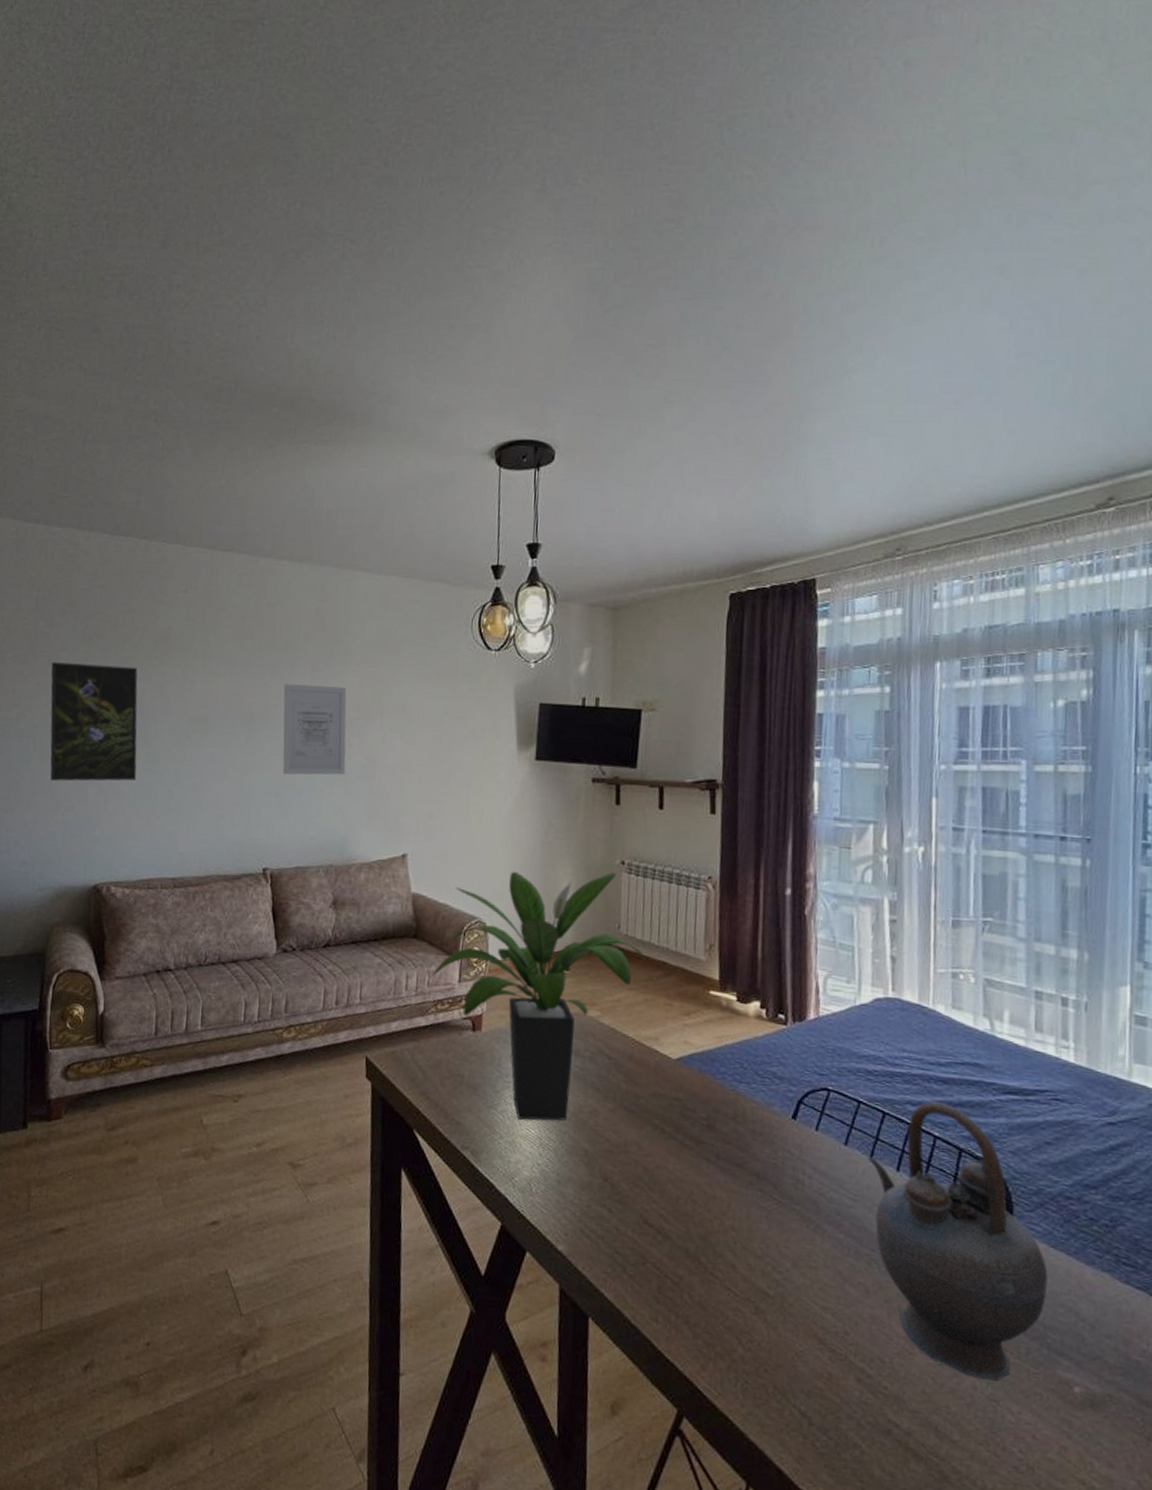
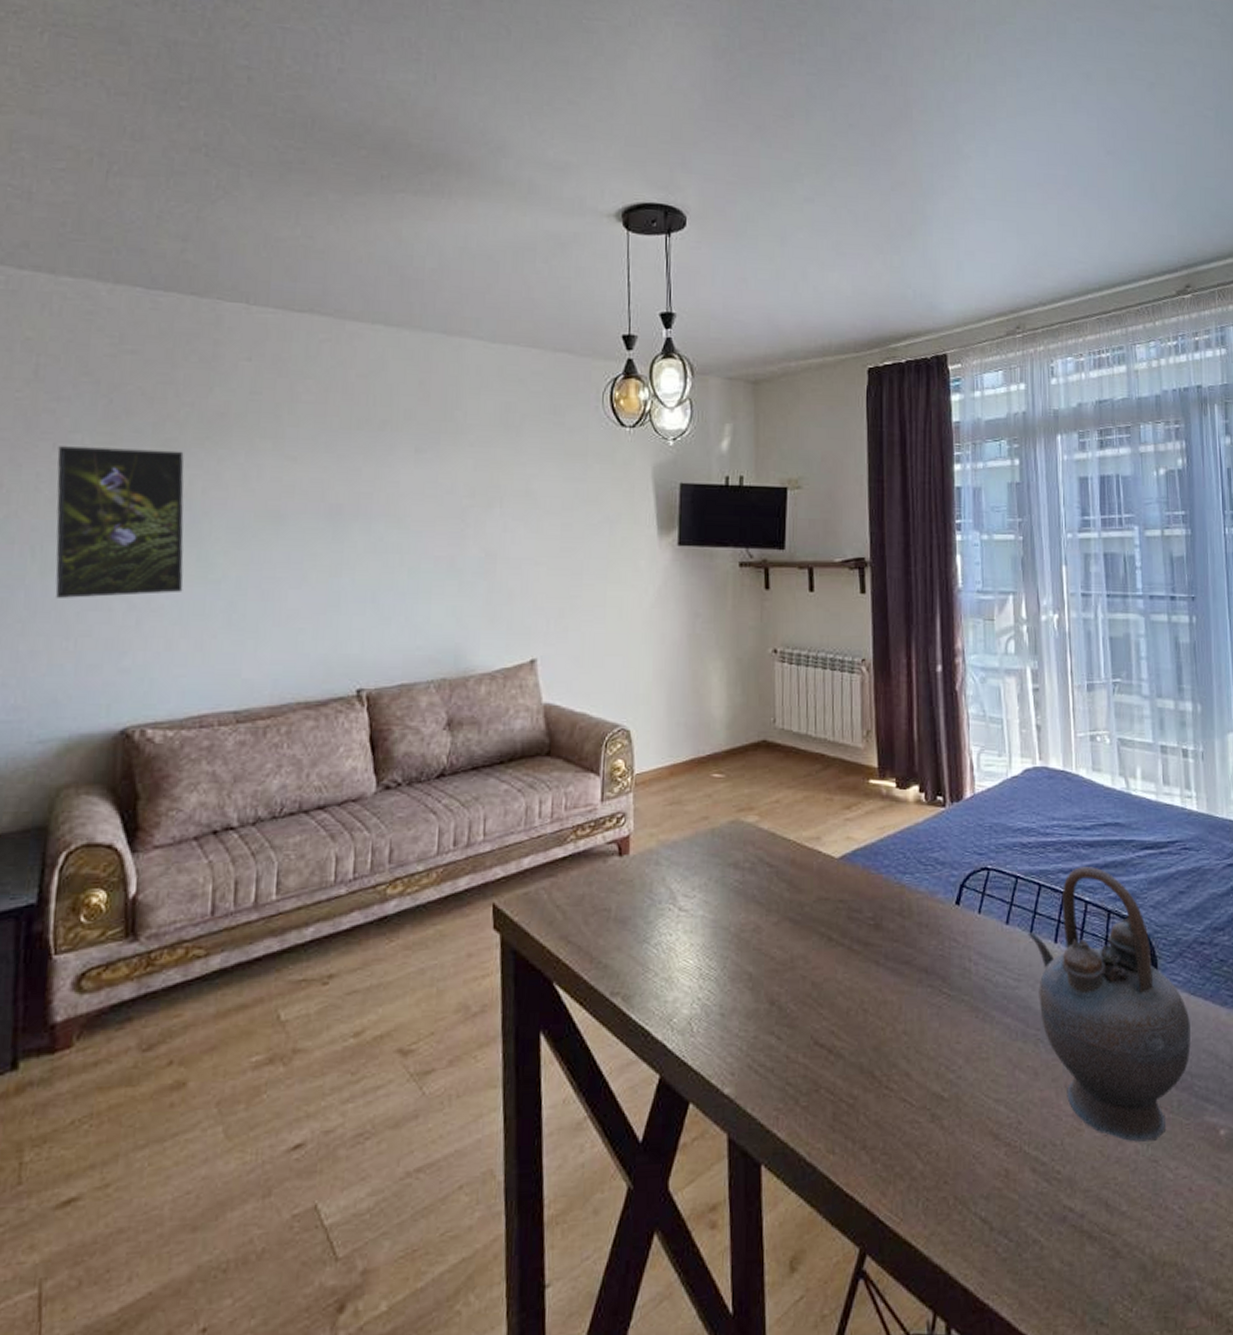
wall art: present [282,684,347,775] -> none [379,468,460,576]
potted plant: present [431,871,646,1121] -> none [569,663,804,950]

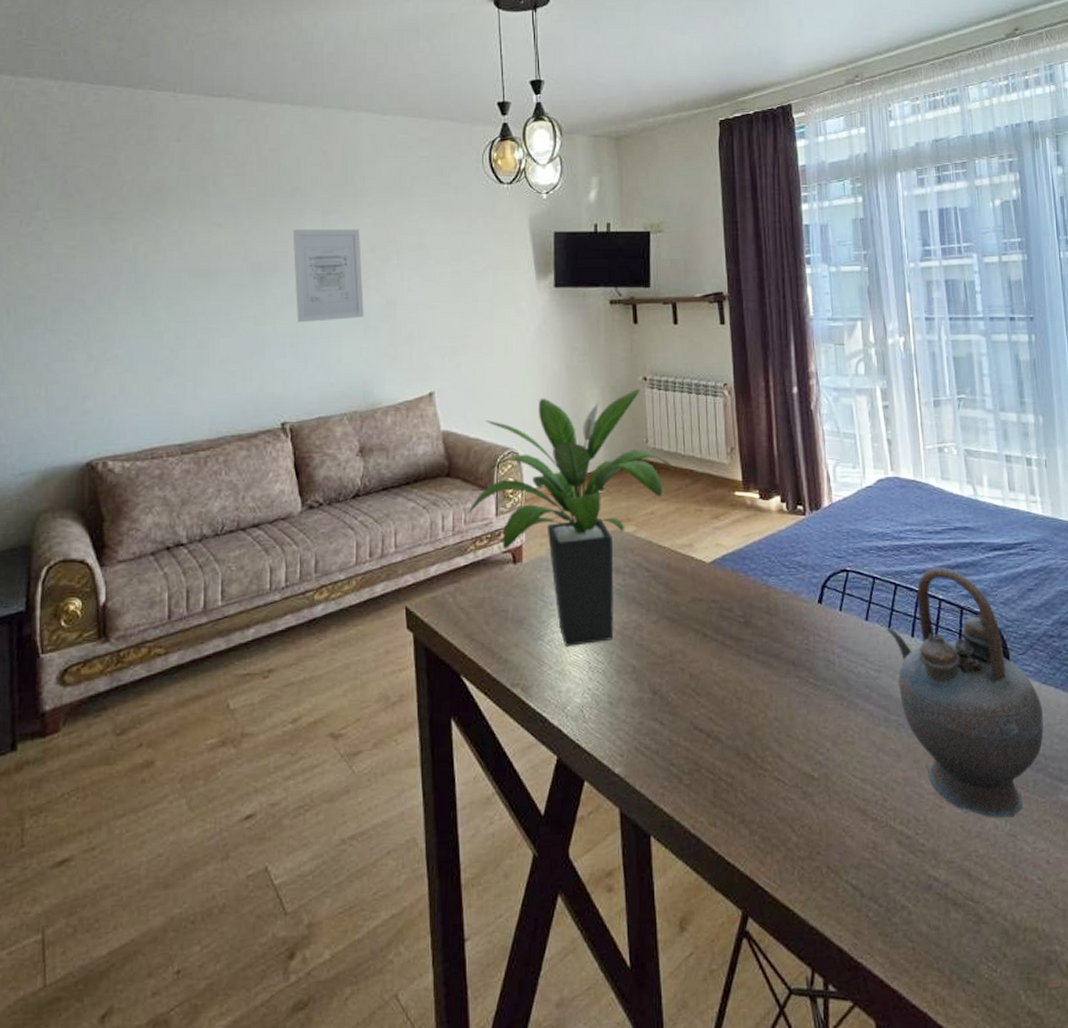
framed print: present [55,446,184,598] -> none [24,222,133,352]
wall art: none [379,468,460,576] -> present [292,229,364,323]
potted plant: none [569,663,804,950] -> present [468,389,675,646]

